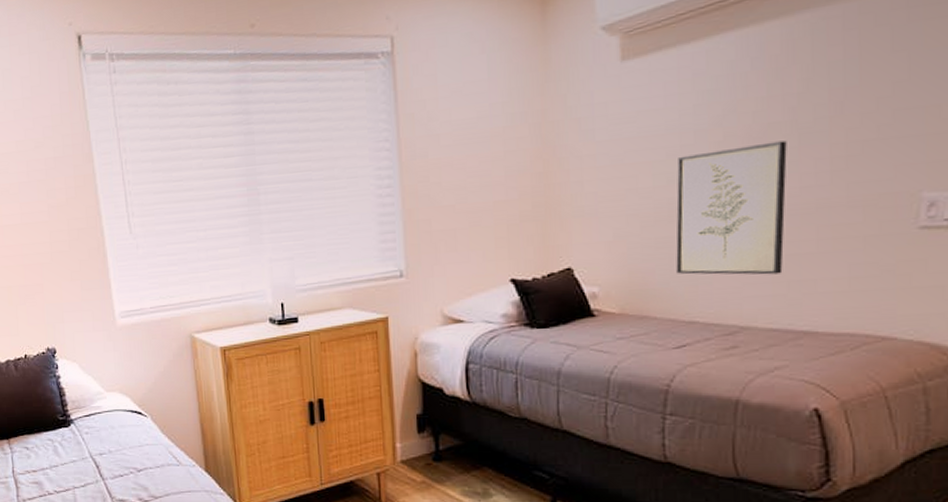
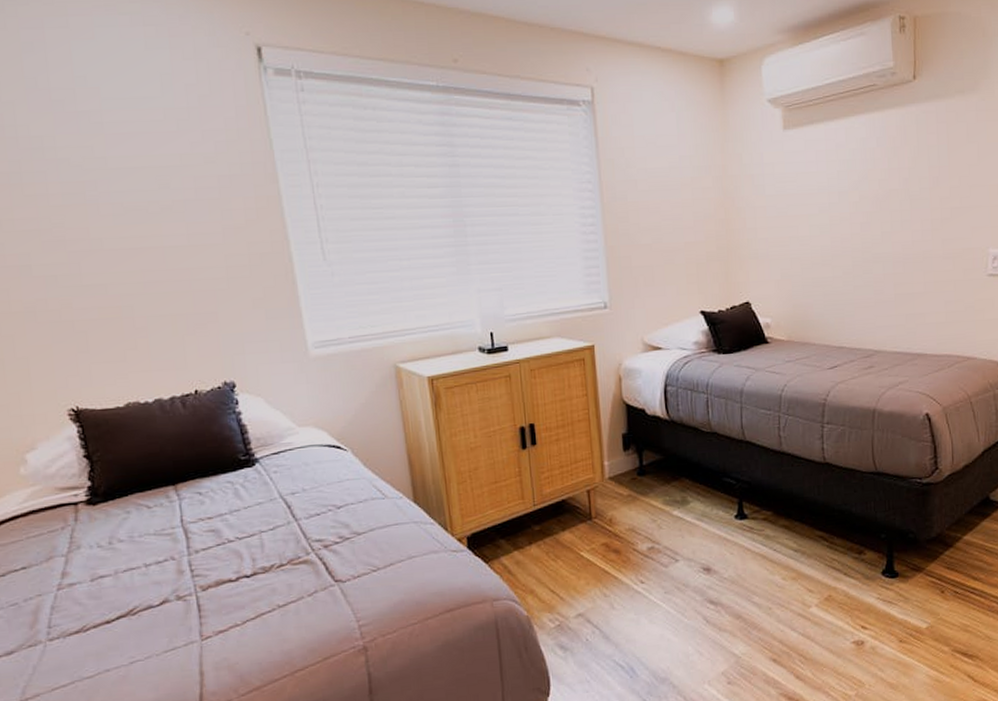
wall art: present [676,140,787,275] -> none [827,204,903,310]

